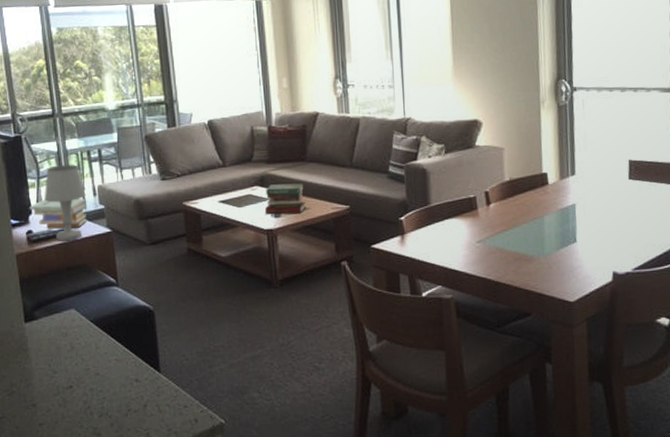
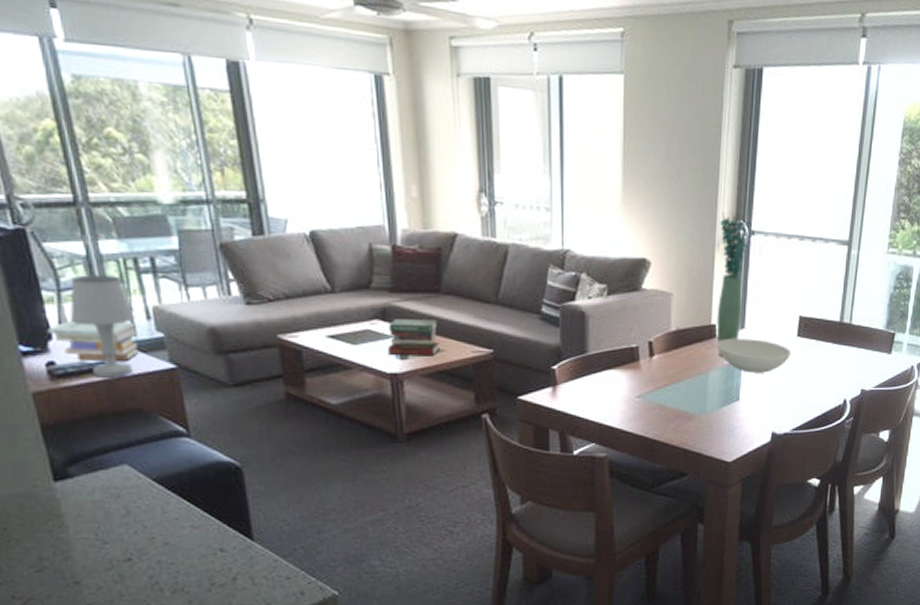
vase: none [543,74,571,202] -> present [716,212,747,357]
bowl: none [549,184,625,216] -> present [716,339,791,373]

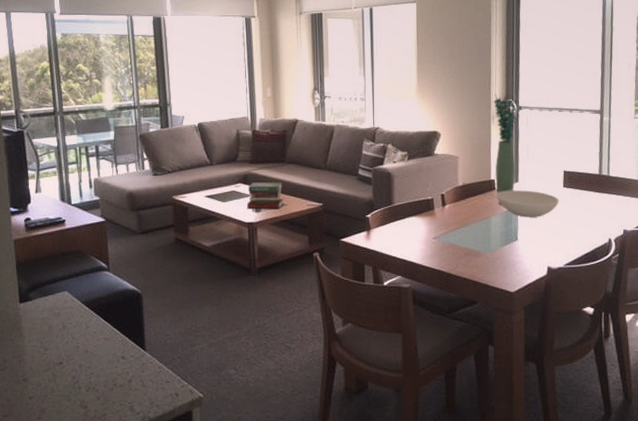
books: present [48,320,138,361] -> none [28,189,83,217]
table lamp: present [69,275,135,377] -> none [42,159,82,229]

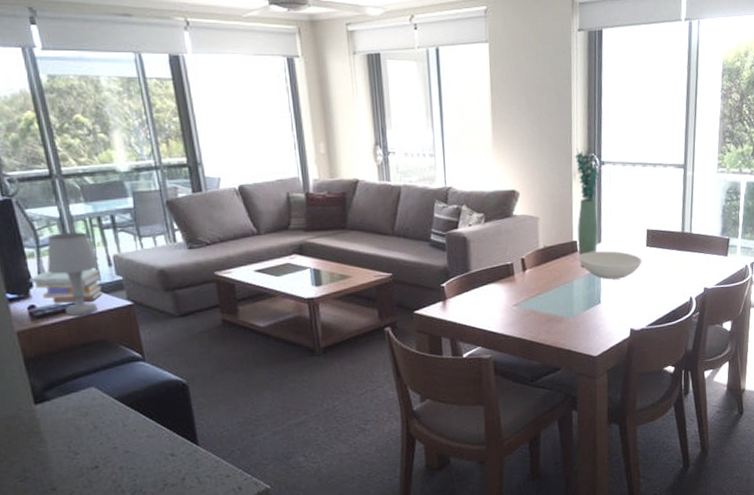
books: none [28,189,83,217] -> present [29,268,102,303]
table lamp: none [42,159,82,229] -> present [47,232,99,316]
books: present [247,182,284,210] -> none [305,251,348,283]

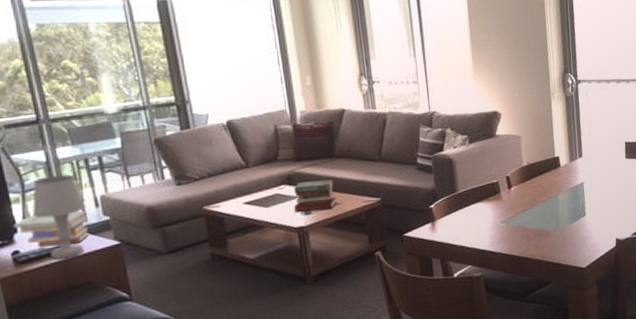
books: none [305,251,348,283] -> present [294,179,337,212]
vase: present [575,148,599,268] -> none [552,69,579,182]
bowl: present [578,251,642,280] -> none [561,164,623,192]

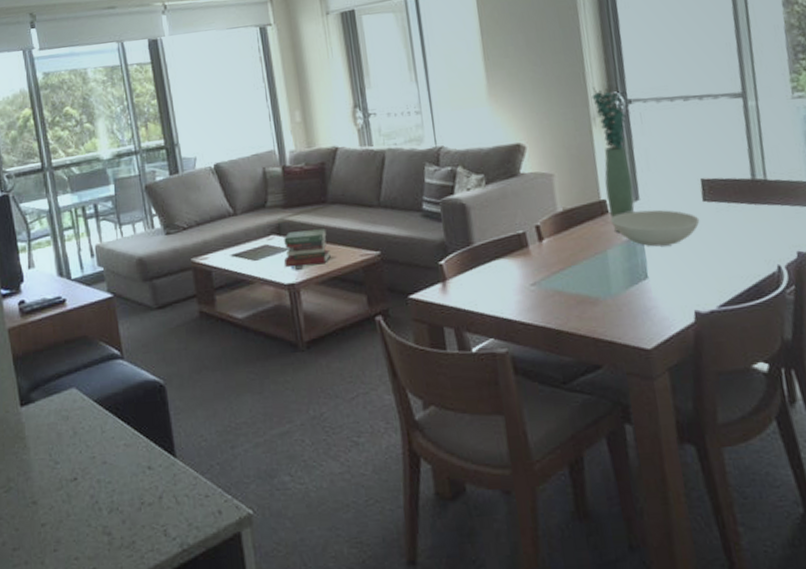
books: present [14,210,89,248] -> none [21,260,85,298]
table lamp: present [32,174,86,260] -> none [36,223,83,311]
vase: none [552,69,579,182] -> present [592,87,635,233]
bowl: none [561,164,623,192] -> present [610,209,700,247]

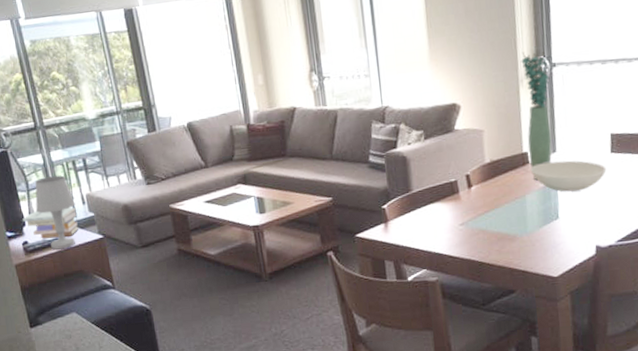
books: none [21,260,85,298] -> present [22,207,78,239]
table lamp: none [36,223,83,311] -> present [35,175,75,250]
books: present [284,228,331,266] -> none [249,178,289,211]

